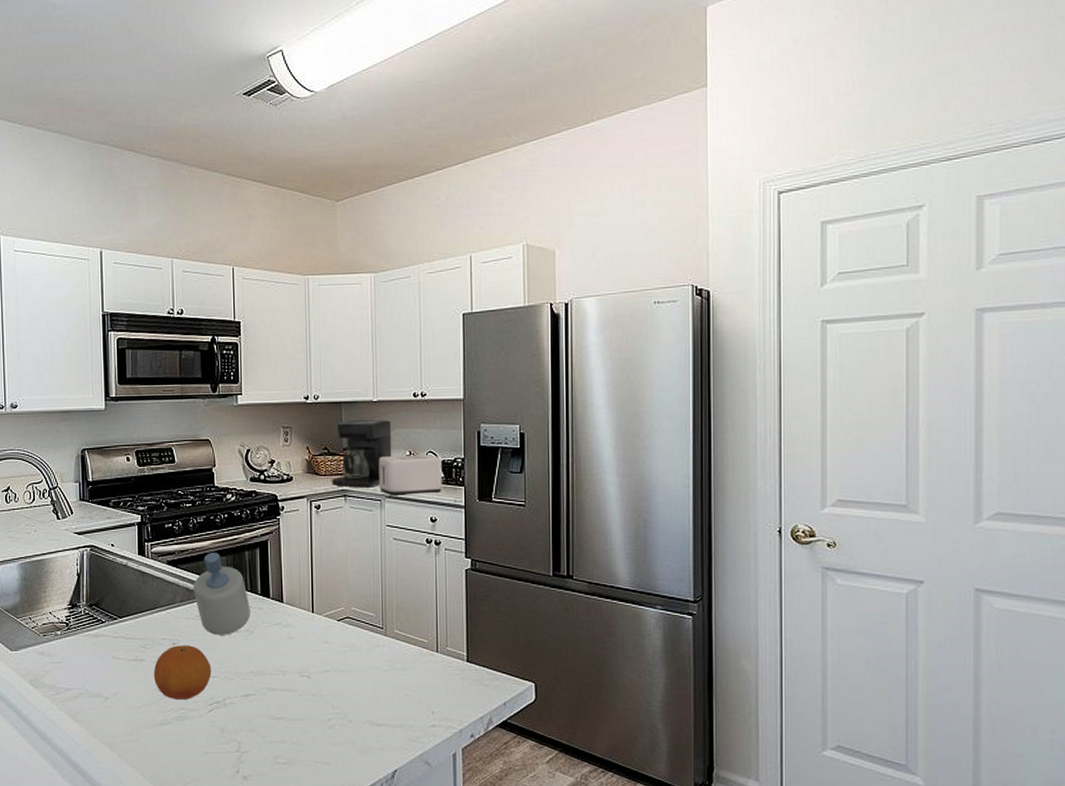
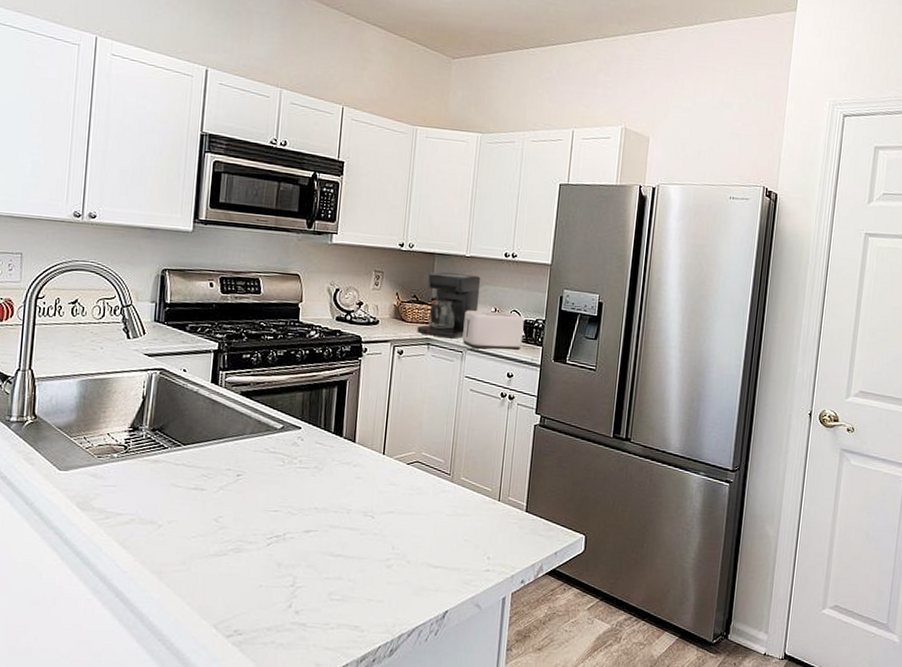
fruit: present [153,645,212,699] -> none [213,477,275,532]
soap dispenser: present [193,553,250,635] -> none [264,387,322,470]

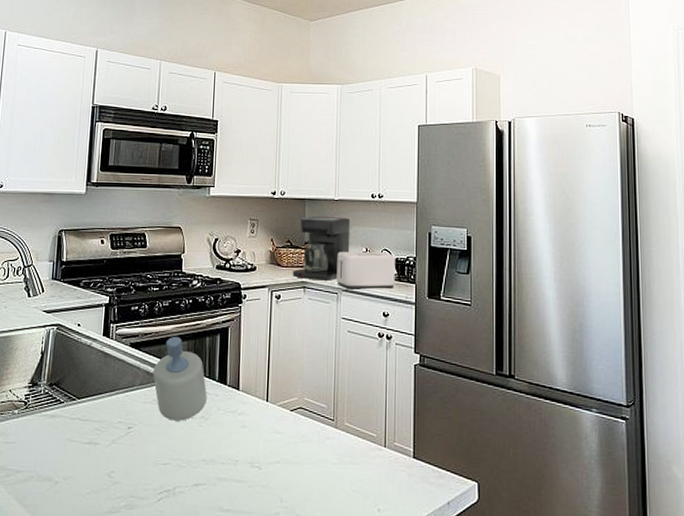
soap dispenser: none [264,387,322,470] -> present [152,337,207,421]

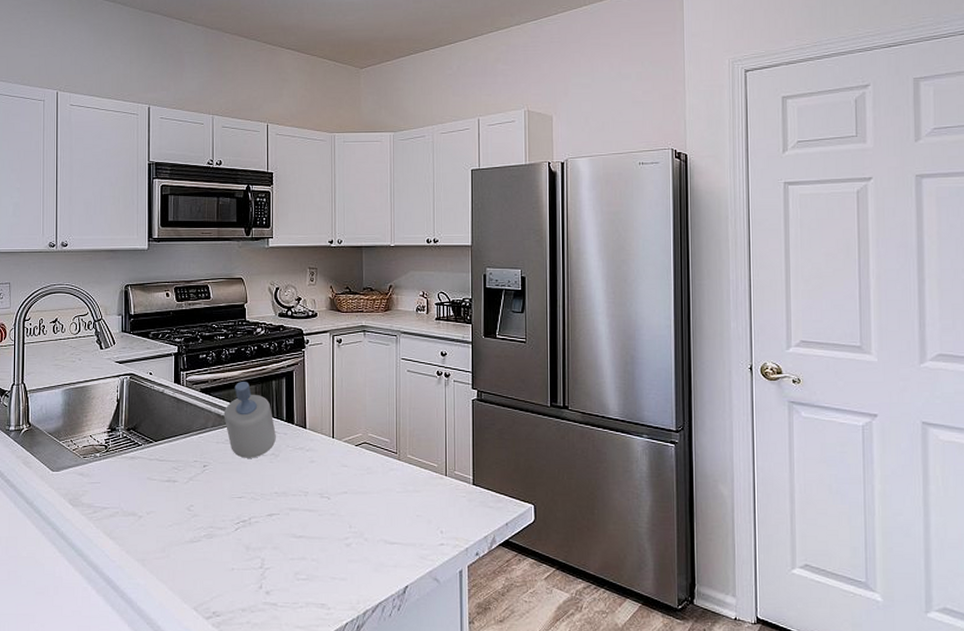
coffee maker: present [293,215,351,281] -> none [353,262,407,324]
toaster: present [336,251,395,290] -> none [395,295,452,331]

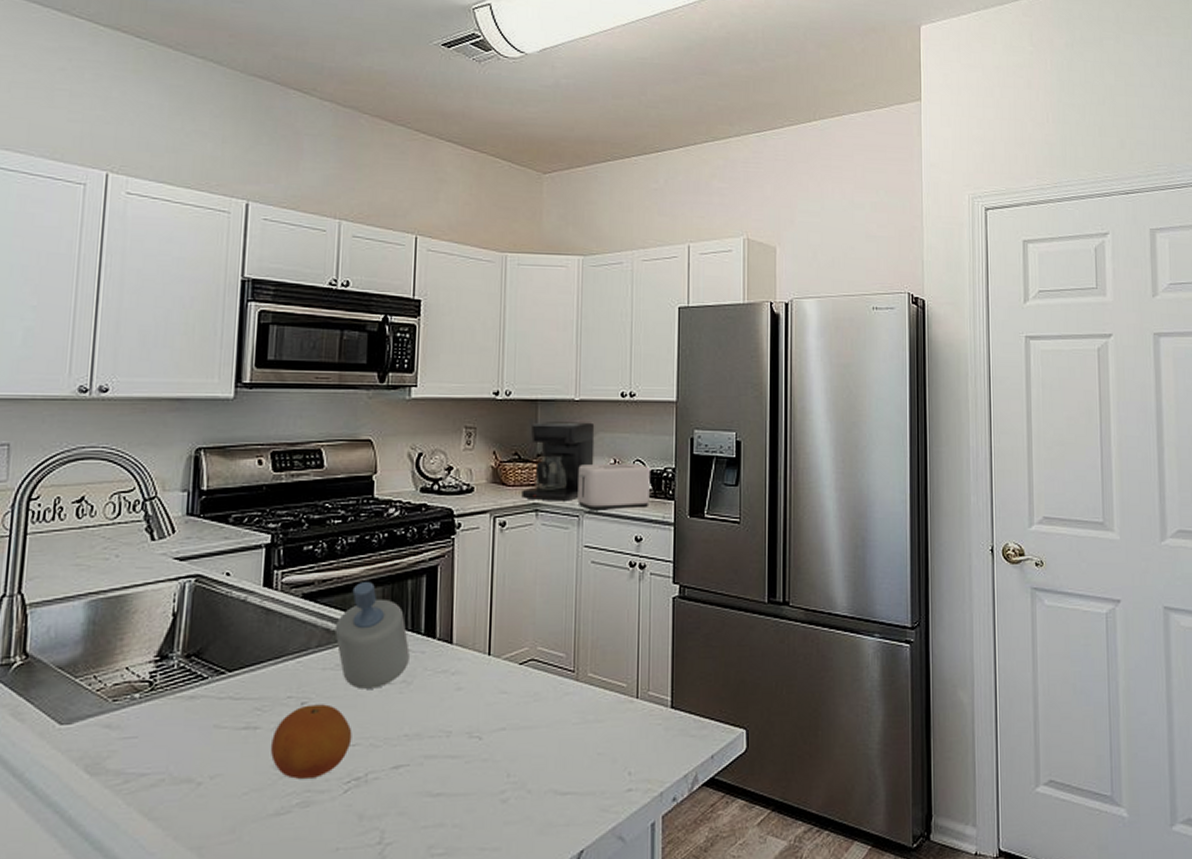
fruit: none [184,467,239,518] -> present [270,704,352,779]
coffee maker: none [353,262,407,324] -> present [521,420,595,501]
toaster: none [395,295,452,331] -> present [577,463,650,511]

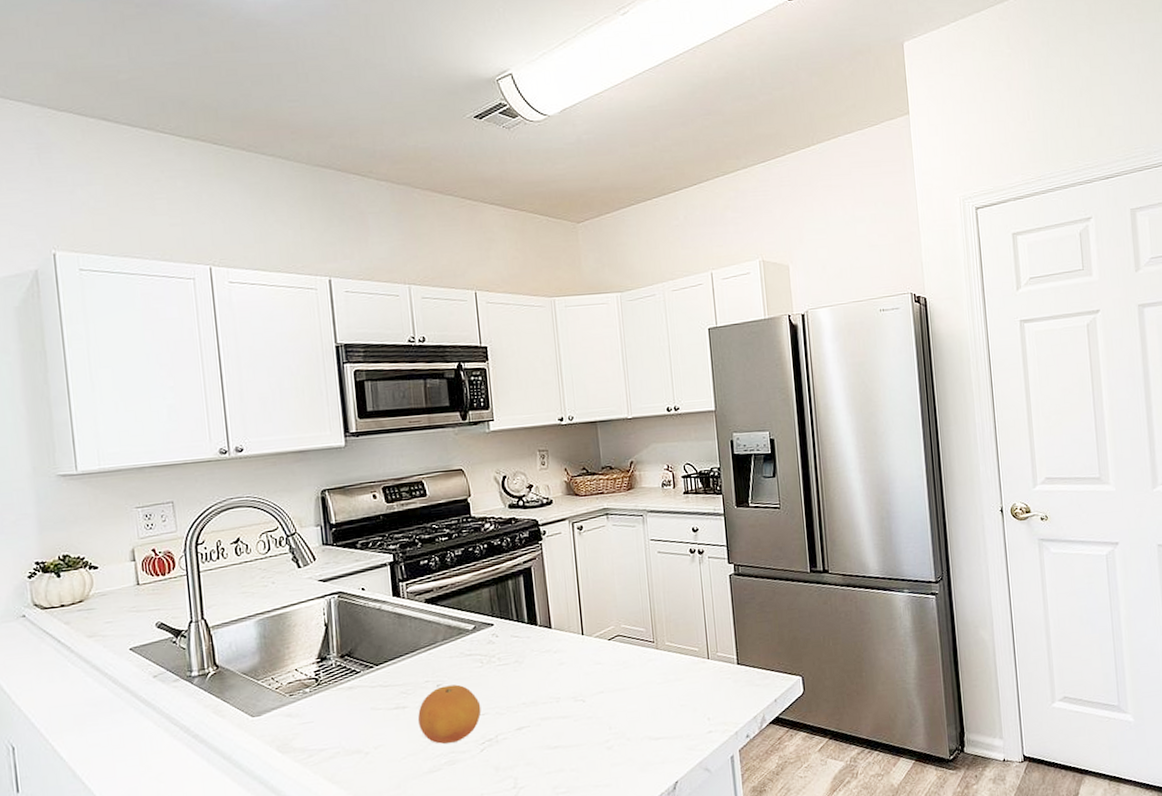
soap dispenser: present [334,582,410,689] -> none [454,585,519,671]
coffee maker: present [521,420,595,501] -> none [592,436,651,505]
toaster: present [577,463,650,511] -> none [637,466,701,510]

